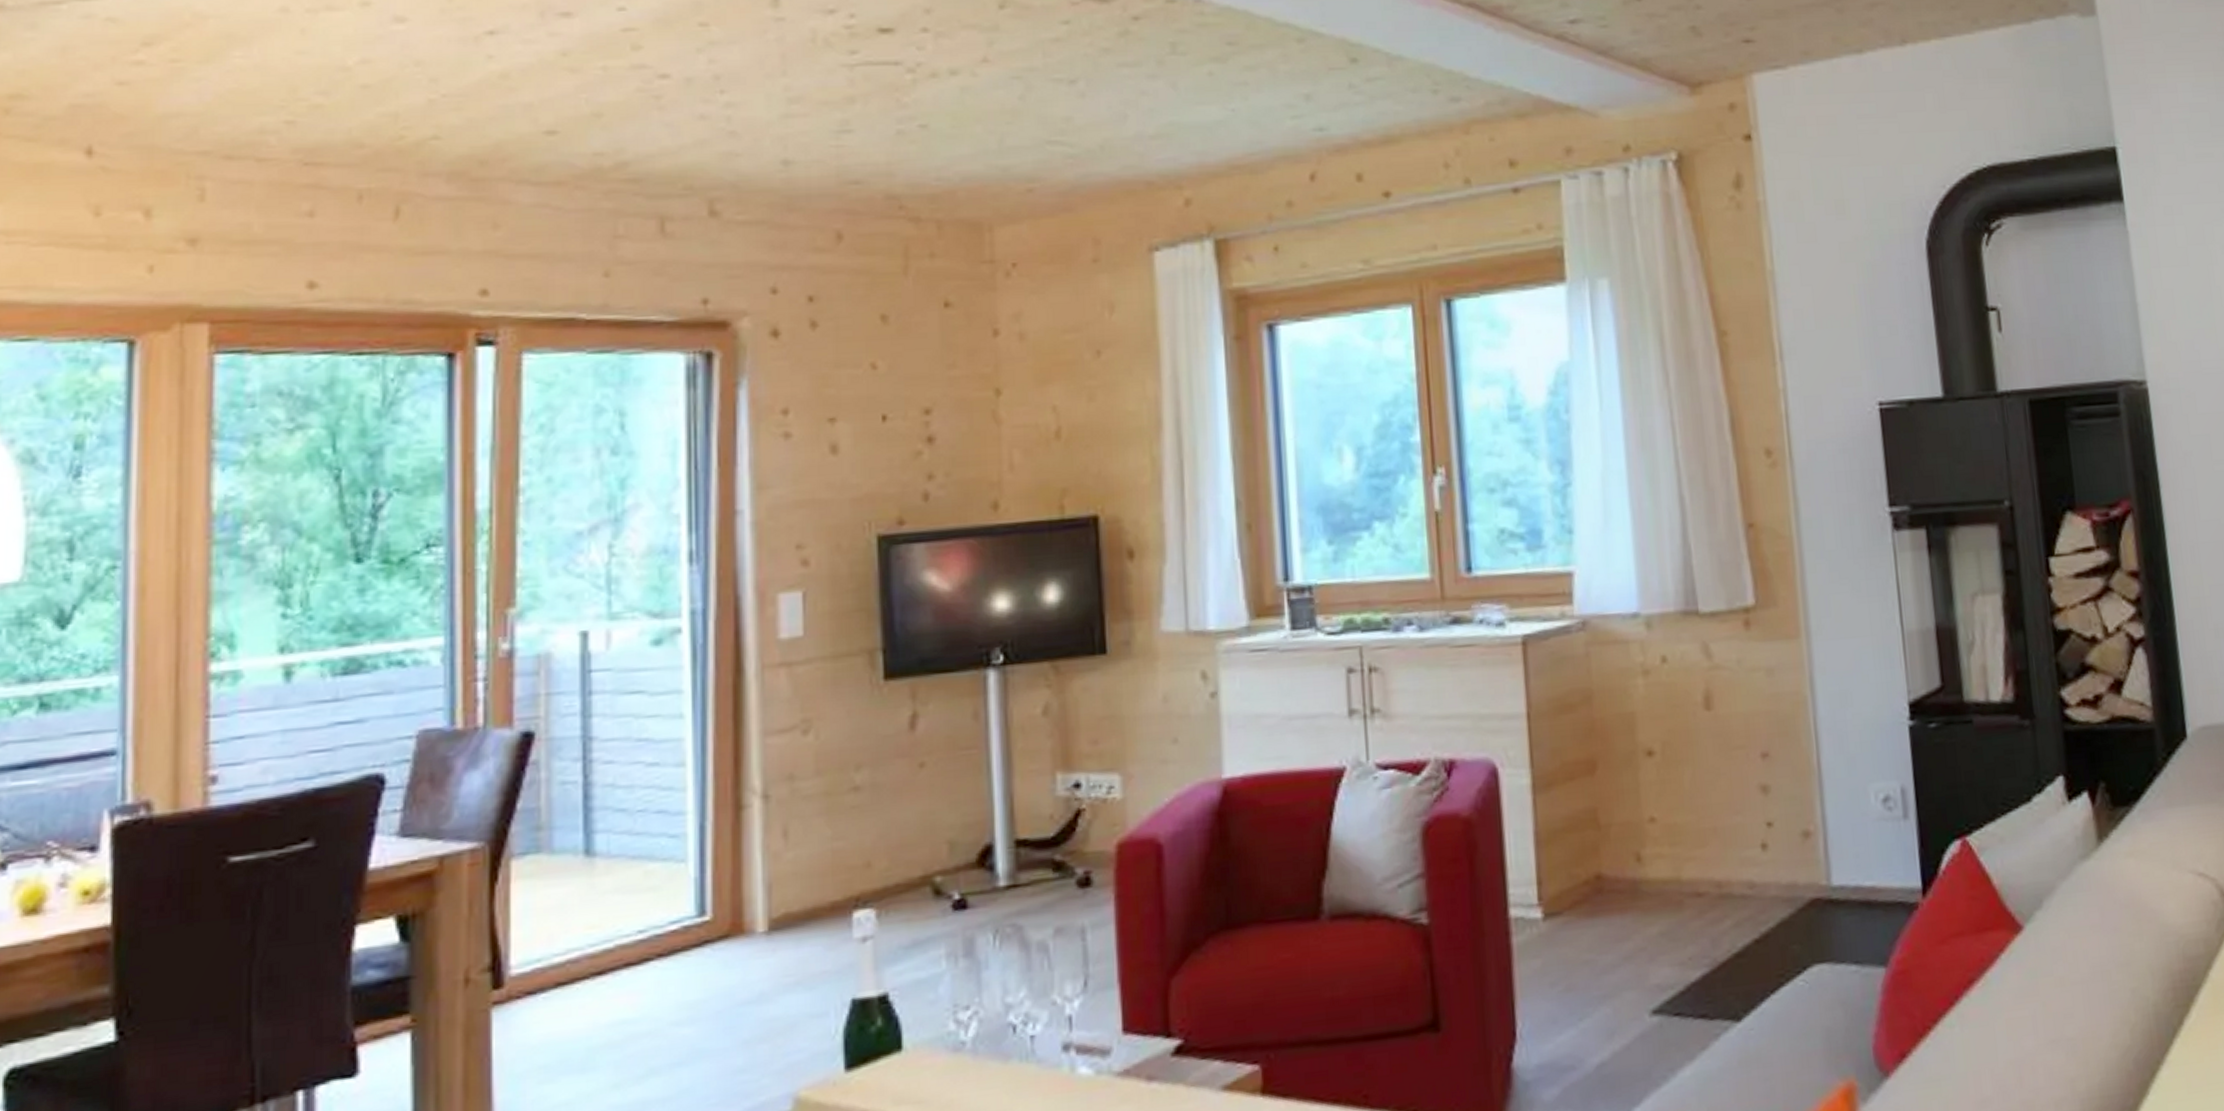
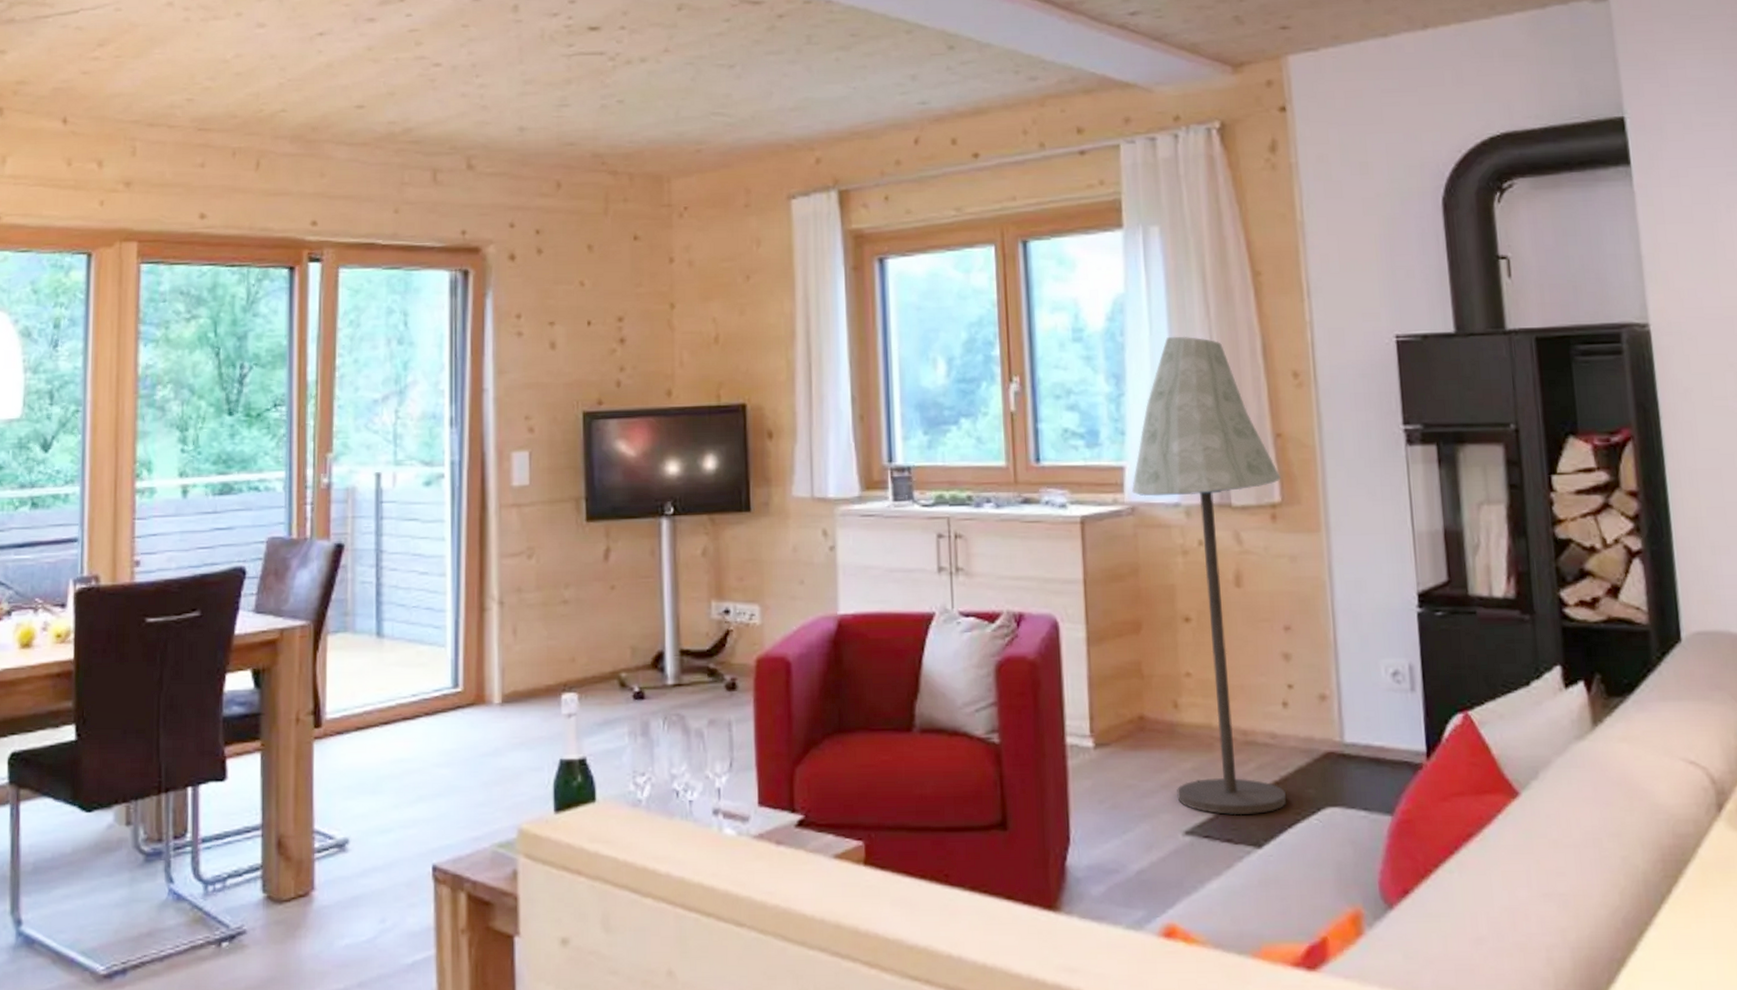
floor lamp: none [1582,410,1768,986] -> present [1132,336,1286,816]

